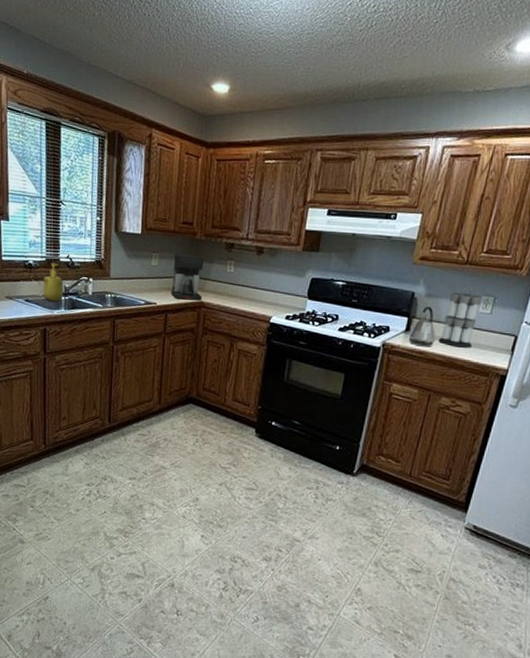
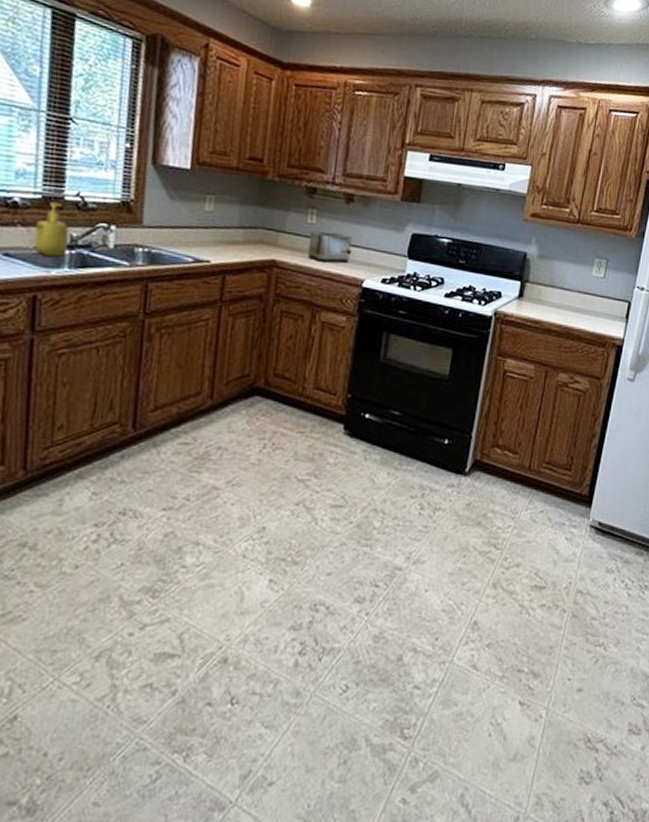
coffee maker: present [171,254,204,301] -> none [231,197,277,259]
toaster: none [227,278,262,304] -> present [307,231,352,263]
kettle: present [408,306,436,347] -> none [522,269,551,316]
spice rack: present [438,286,483,348] -> none [553,247,595,316]

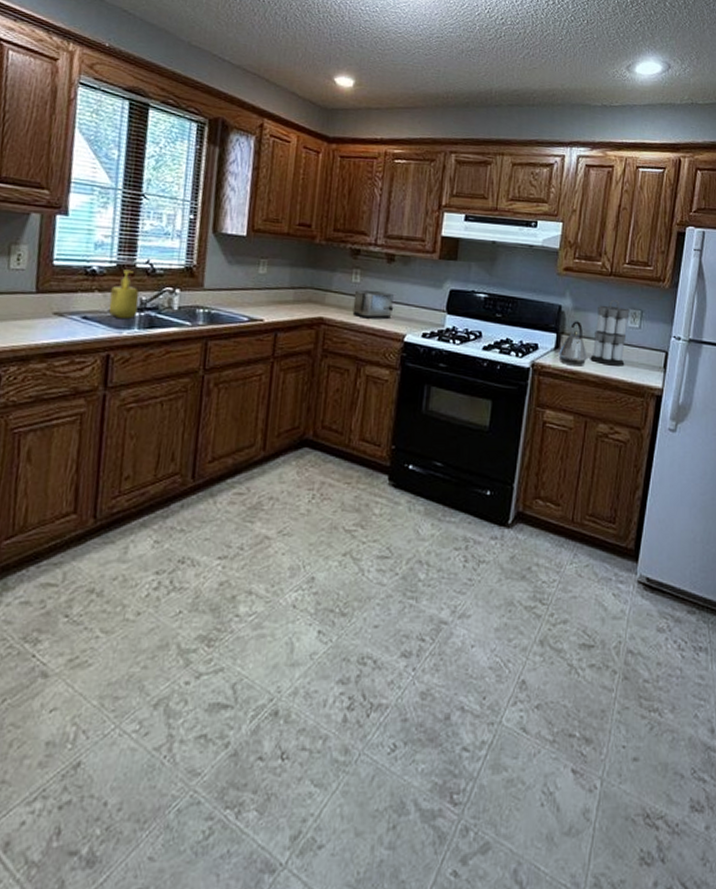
kettle: none [522,269,551,316] -> present [558,321,587,367]
spice rack: none [553,247,595,316] -> present [590,299,630,366]

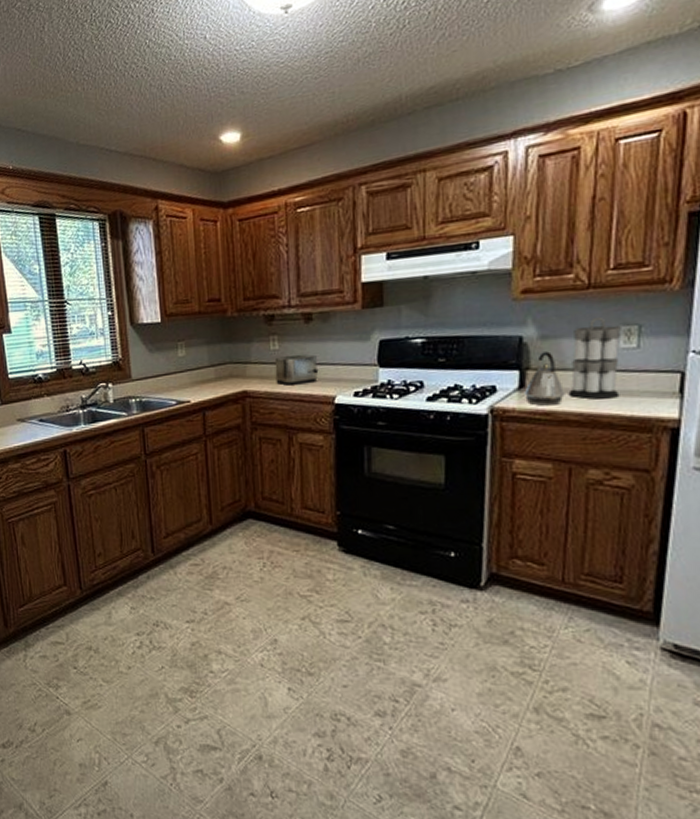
soap dispenser: present [109,269,139,320] -> none [57,372,81,418]

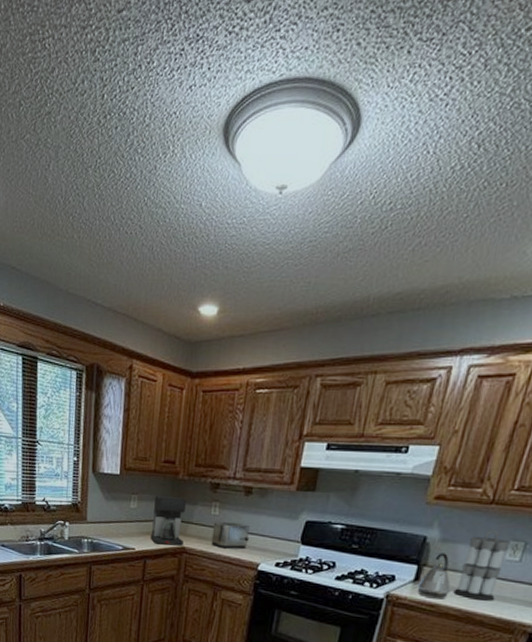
coffee maker: none [204,336,244,392] -> present [150,495,186,546]

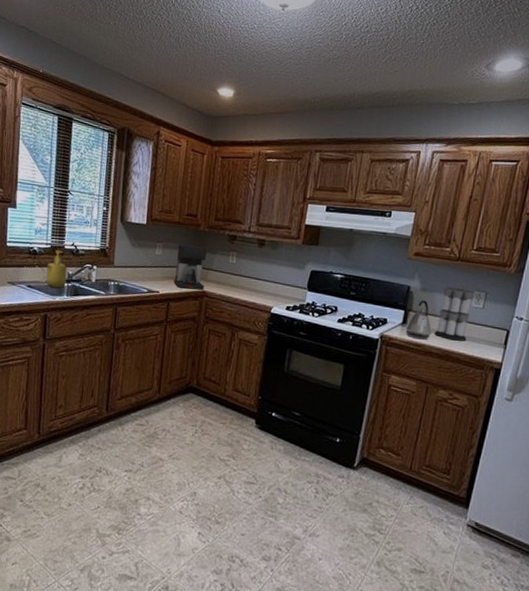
soap dispenser: none [18,506,39,547] -> present [46,250,67,288]
toaster: present [211,522,250,549] -> none [229,269,263,294]

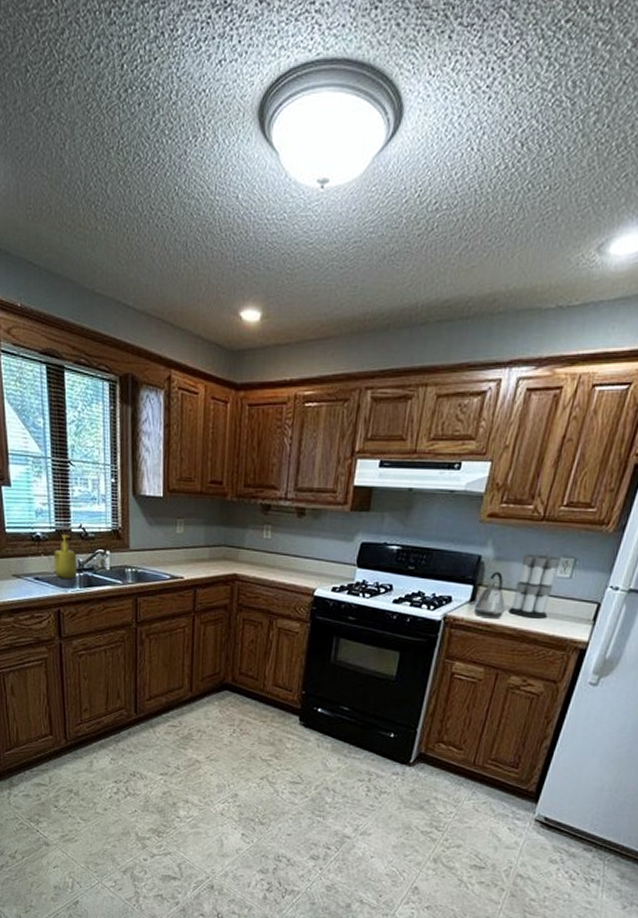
coffee maker: present [174,244,207,290] -> none [199,519,236,573]

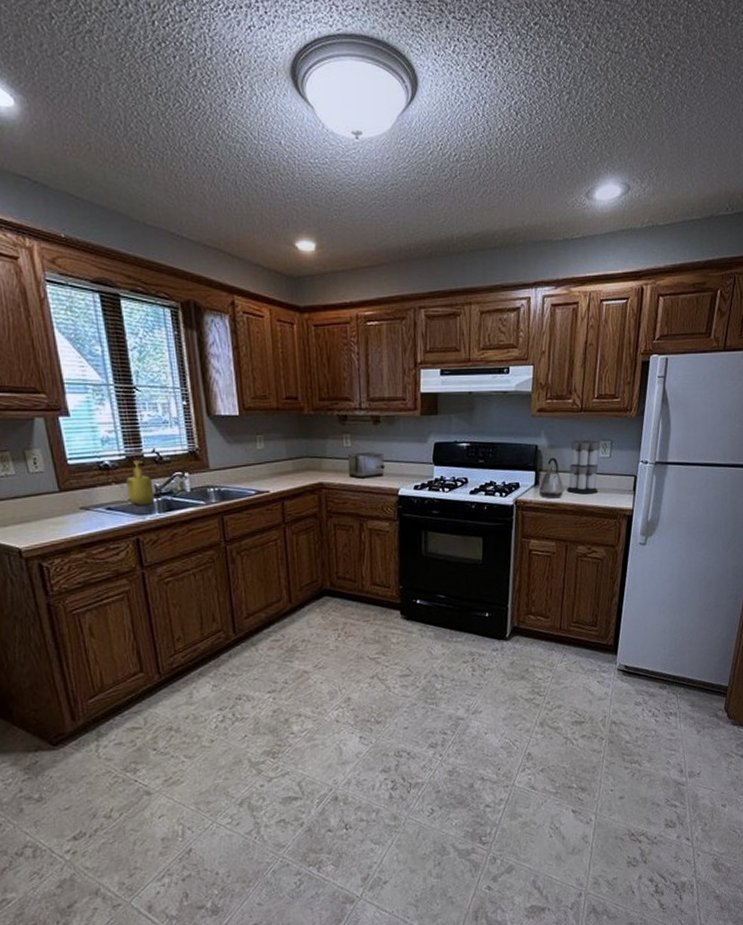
toaster: none [264,545,304,575] -> present [347,451,386,479]

